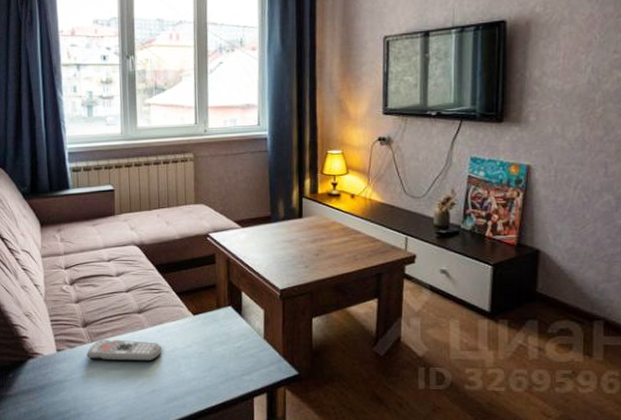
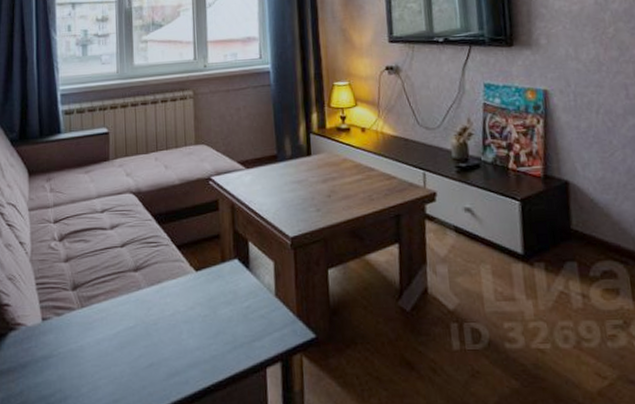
remote control: present [87,339,162,362] -> none [76,303,161,329]

